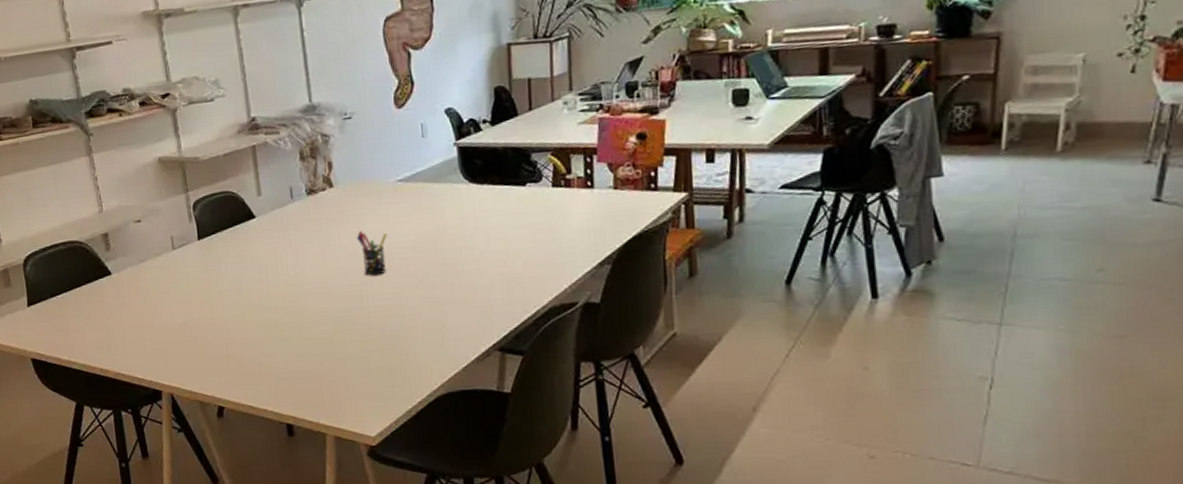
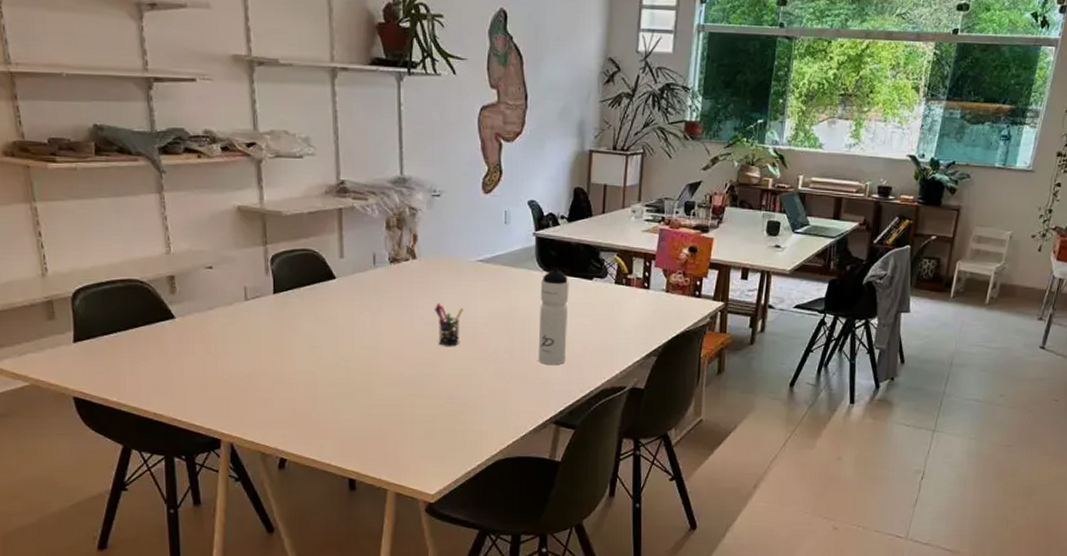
water bottle: none [467,176,504,286] -> present [538,267,569,365]

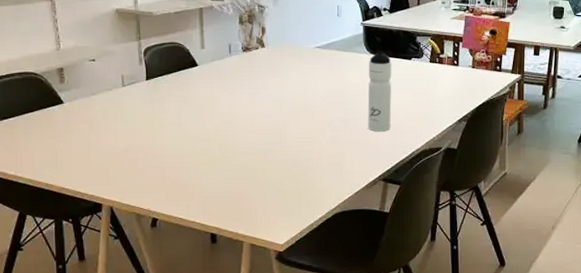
pen holder: present [434,302,463,346] -> none [280,83,304,119]

